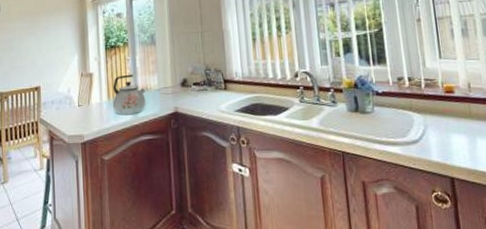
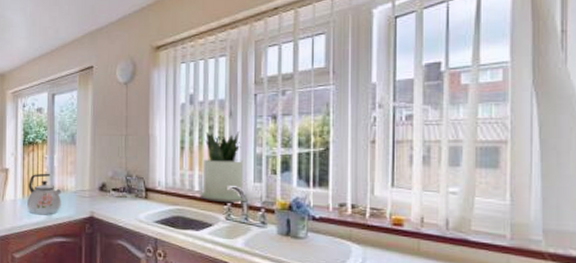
planter: none [273,20,319,87] -> present [198,131,249,203]

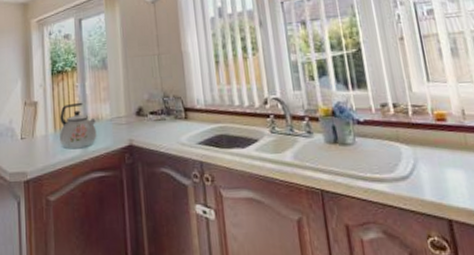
planter: present [198,131,249,203] -> none [238,40,291,116]

